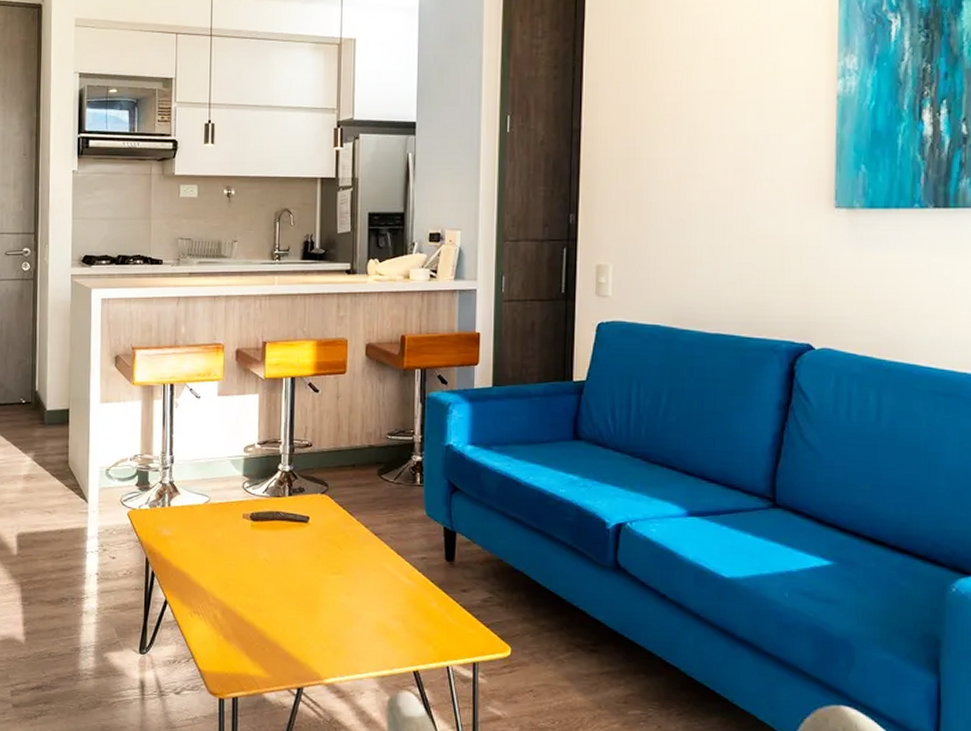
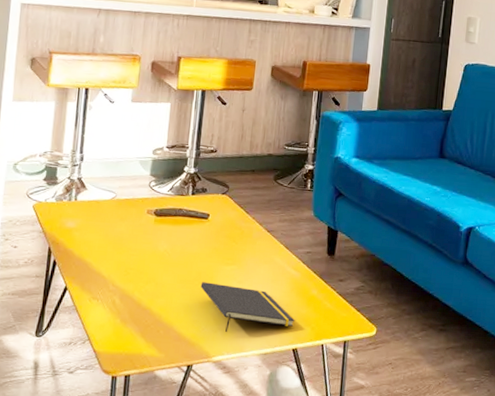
notepad: none [305,594,413,652] -> present [200,282,294,333]

